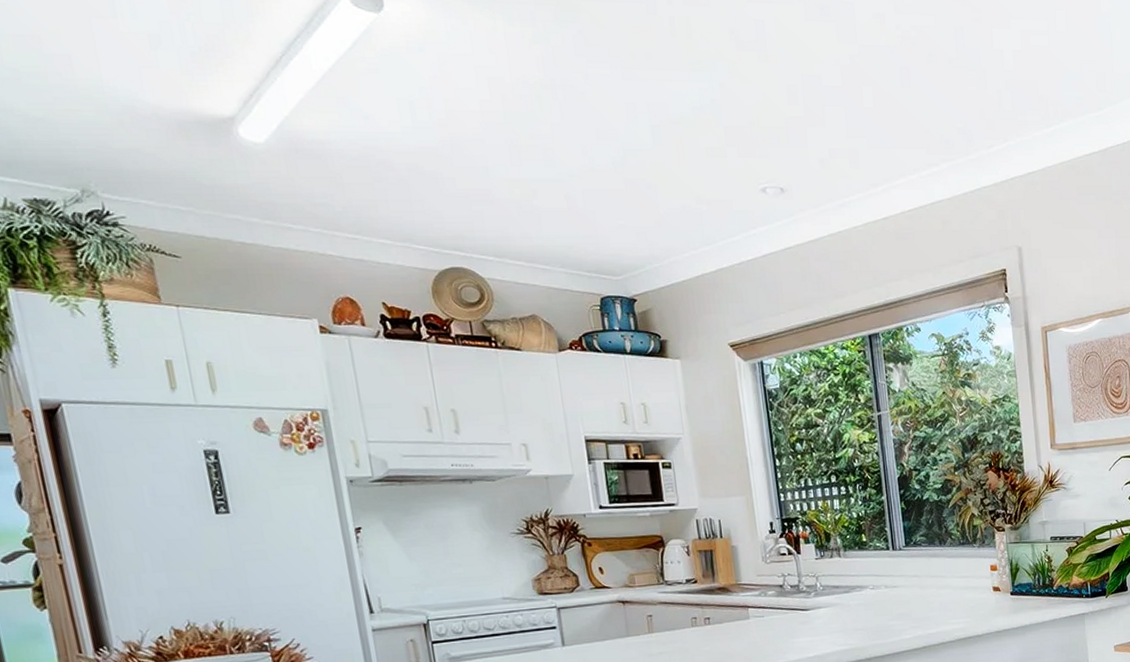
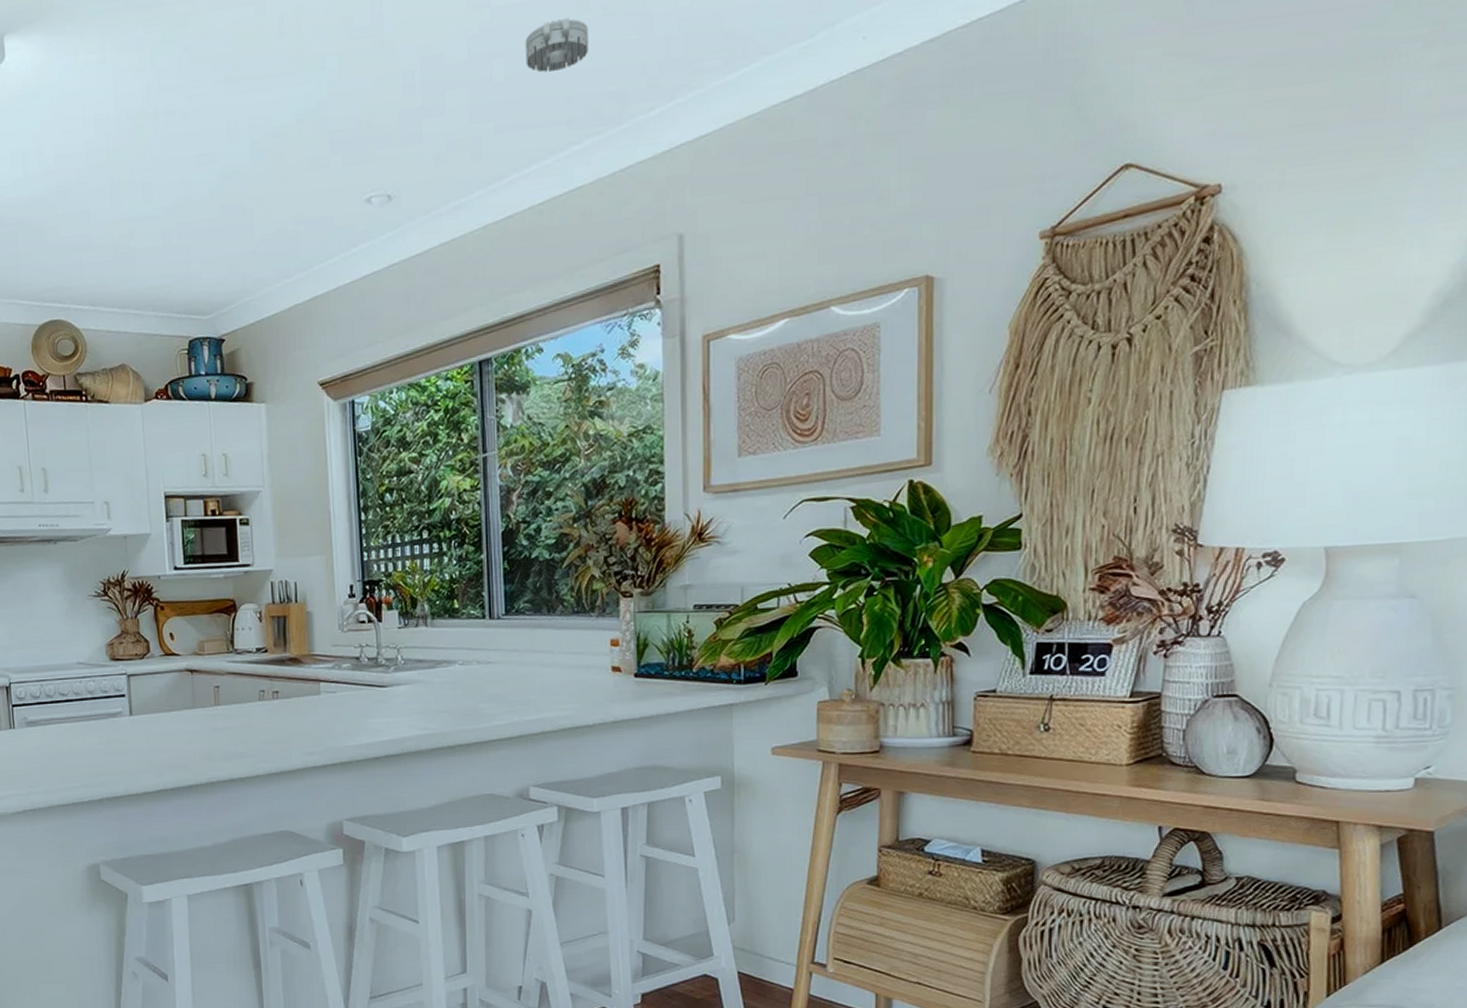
smoke detector: none [888,63,939,105] -> present [525,17,589,73]

